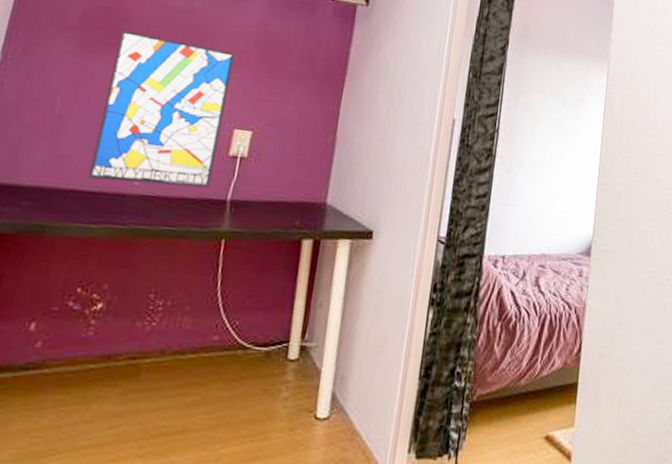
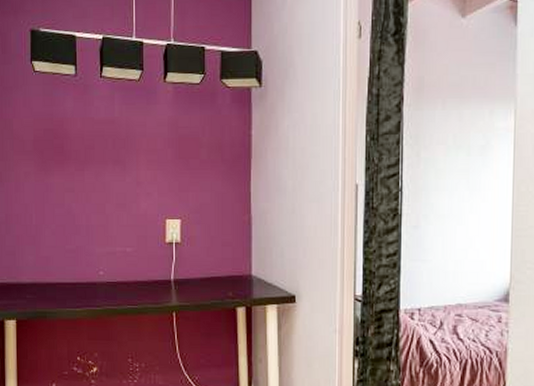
wall art: present [87,30,235,188] -> none [65,147,155,273]

